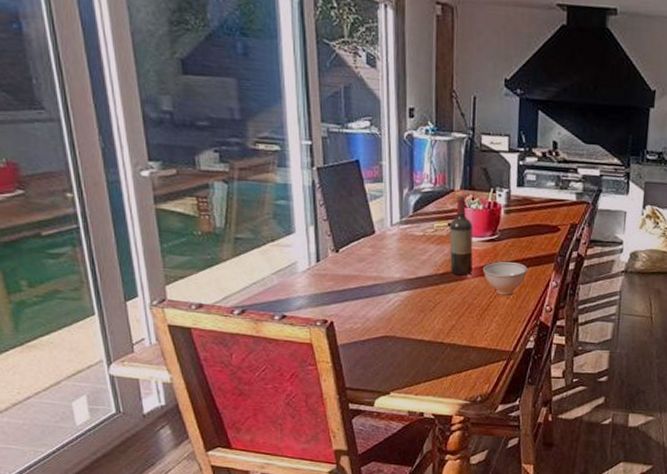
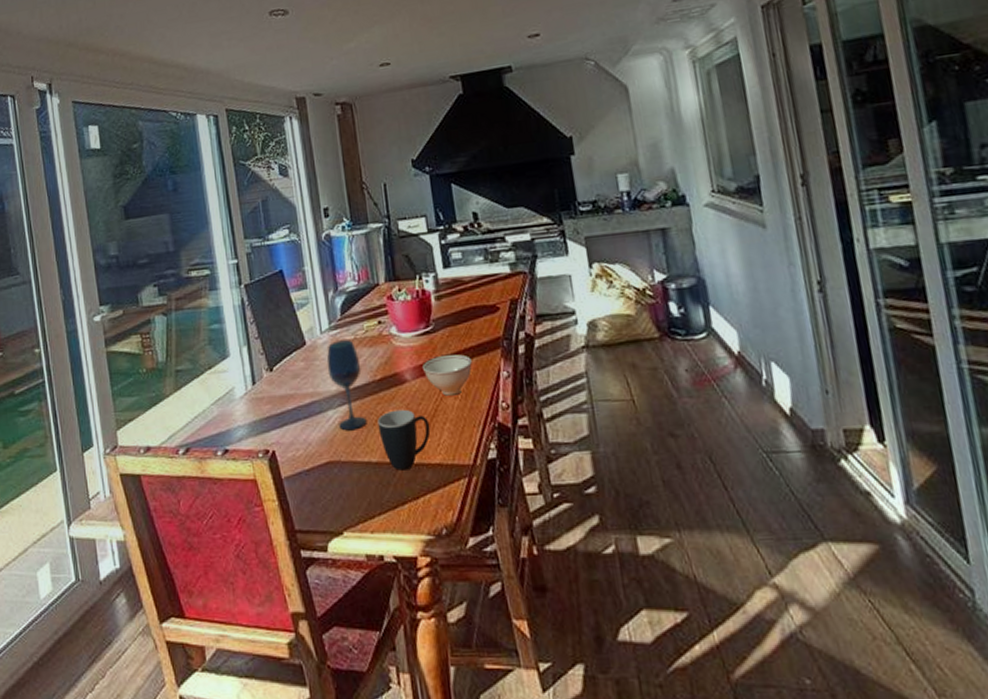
wineglass: none [393,235,426,313] -> present [326,340,367,431]
mug: none [434,300,481,350] -> present [377,409,431,471]
wine bottle: present [449,195,473,276] -> none [380,288,412,380]

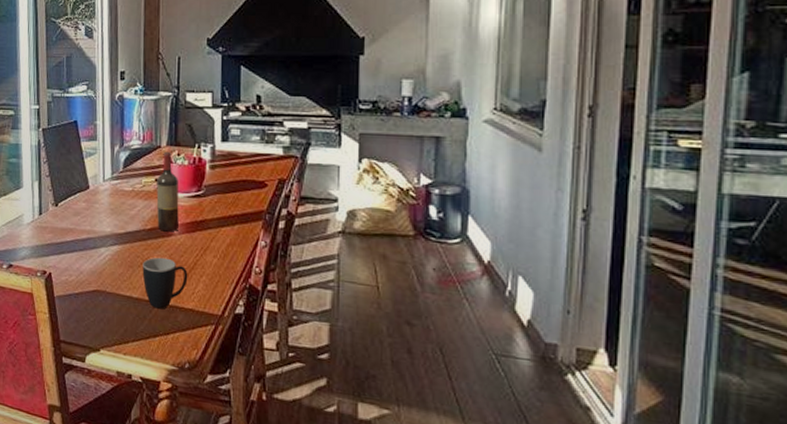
wineglass: present [326,340,367,431] -> none [105,190,135,268]
wine bottle: none [380,288,412,380] -> present [156,151,179,232]
bowl: present [423,354,472,396] -> none [189,218,234,254]

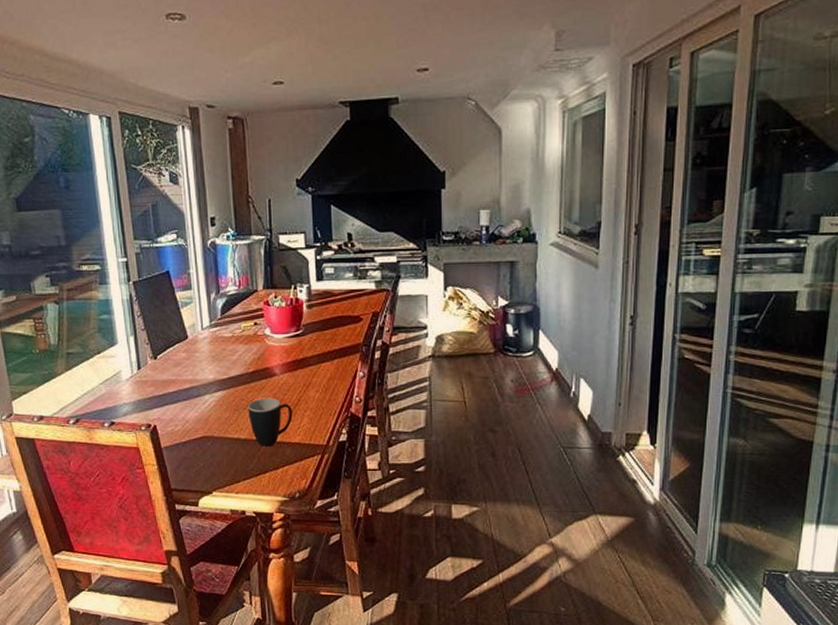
wine bottle: present [156,151,179,232] -> none [256,294,280,373]

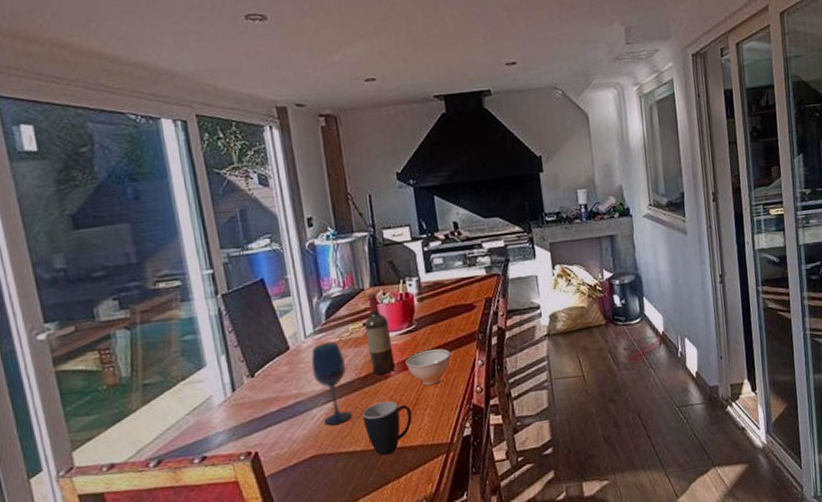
wineglass: none [206,337,239,413] -> present [311,342,352,426]
wine bottle: none [256,294,280,373] -> present [364,292,395,376]
bowl: none [291,356,334,389] -> present [405,348,451,386]

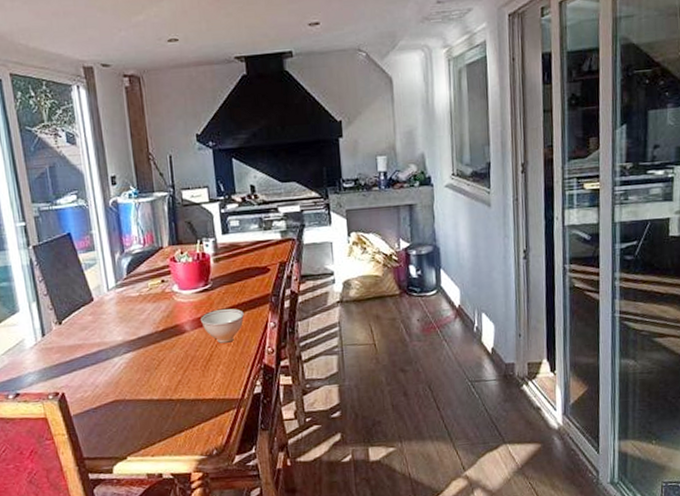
wineglass: present [311,342,352,426] -> none [113,296,150,374]
mug: present [362,401,413,456] -> none [159,355,206,406]
wine bottle: present [364,292,395,376] -> none [163,251,191,330]

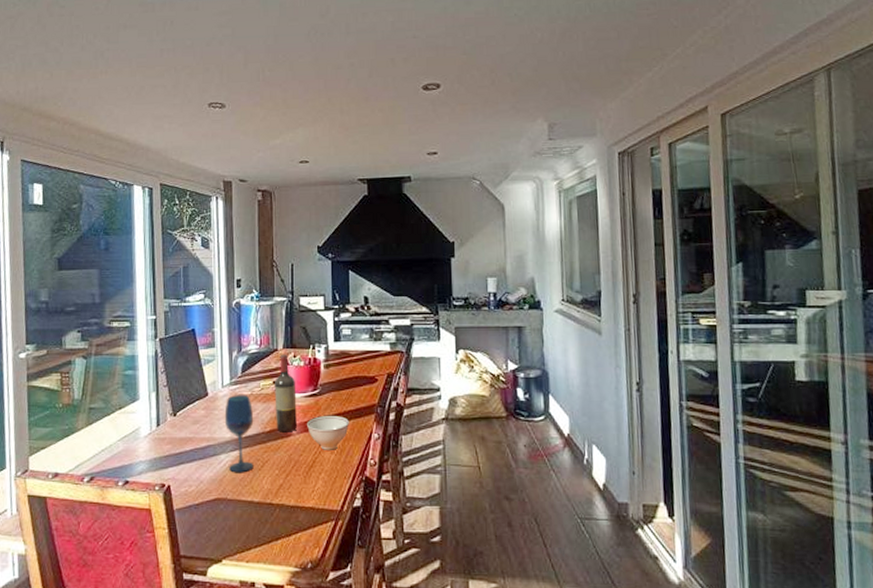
wineglass: none [113,296,150,374] -> present [224,395,254,473]
wine bottle: none [163,251,191,330] -> present [275,354,297,432]

